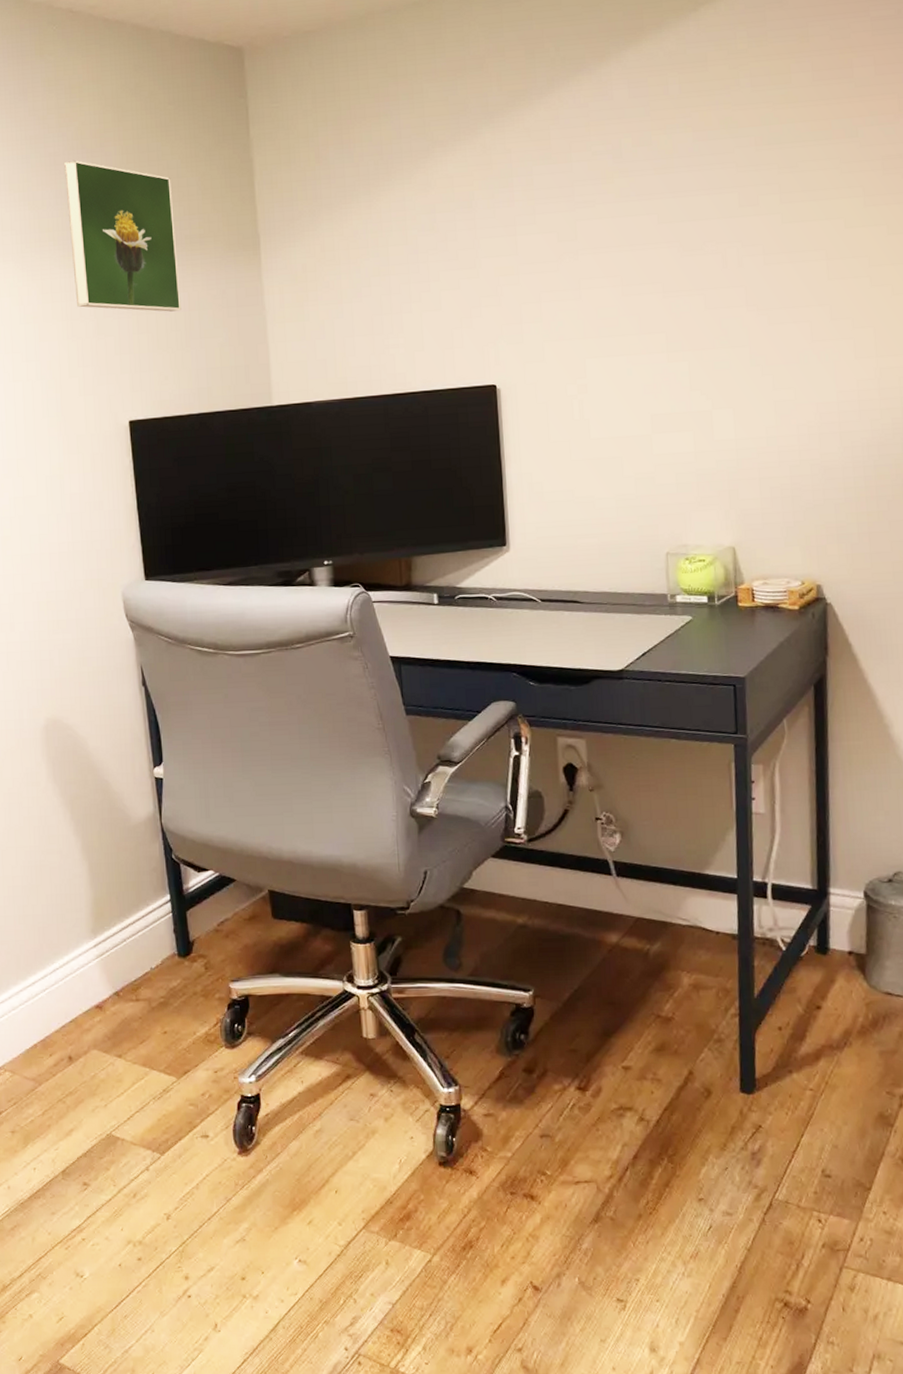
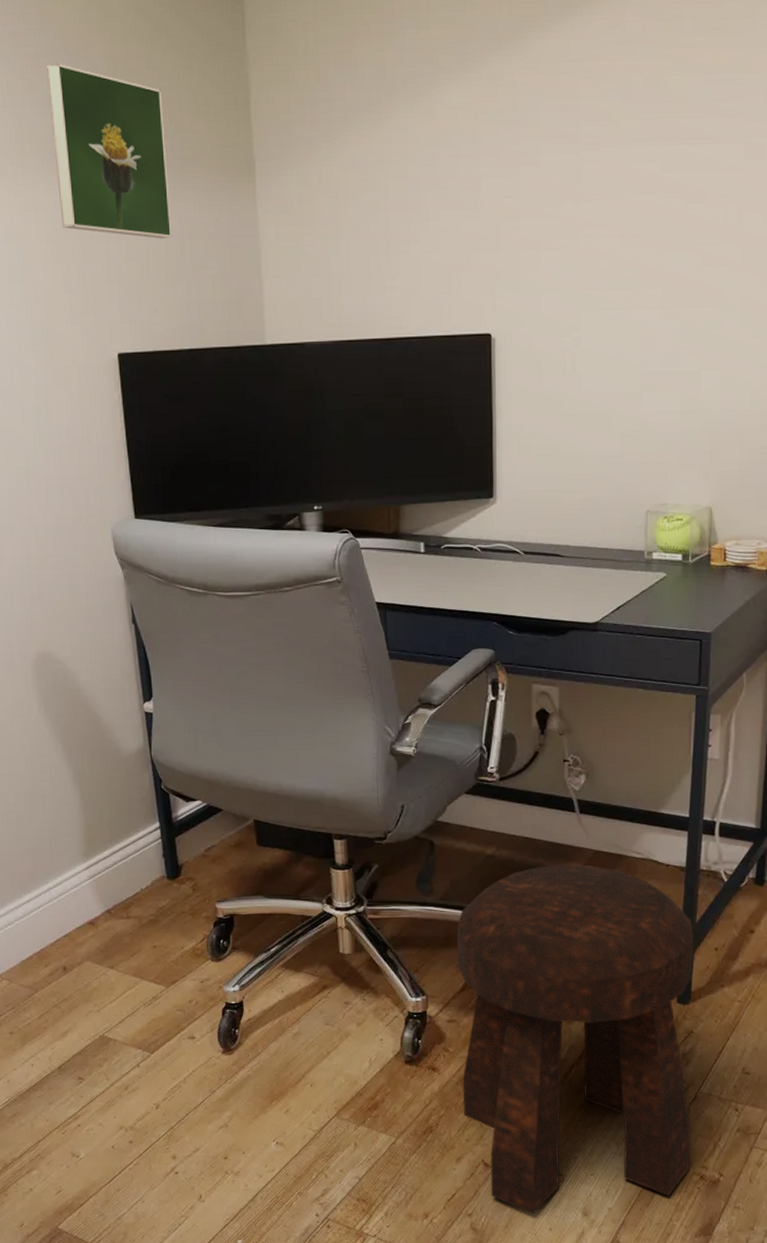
stool: none [490,934,770,1350] -> present [457,864,693,1214]

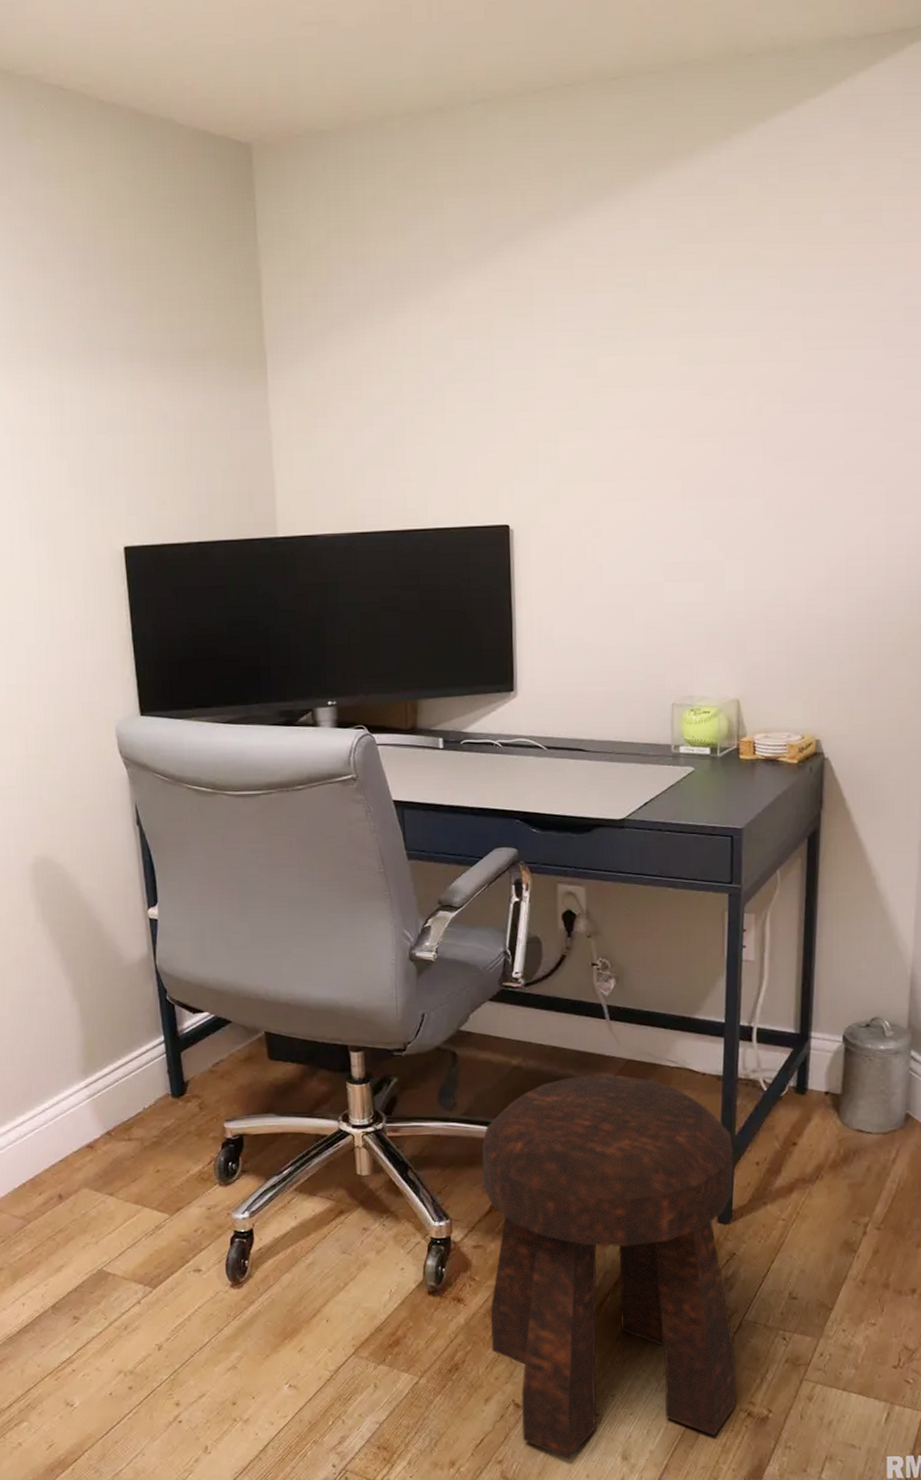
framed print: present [47,64,172,239] -> none [54,258,181,431]

